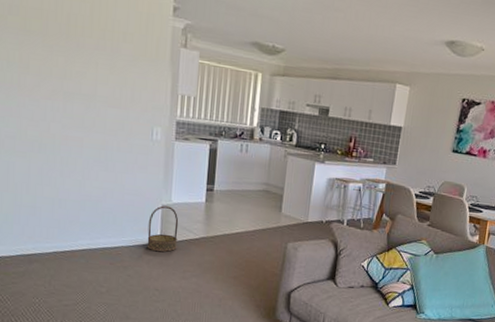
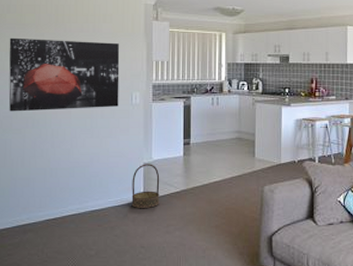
wall art: none [11,45,141,141] -> present [9,37,120,112]

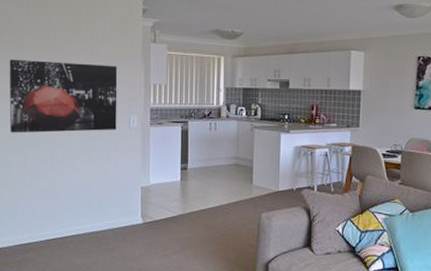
basket: present [131,164,160,209] -> none [129,187,157,232]

